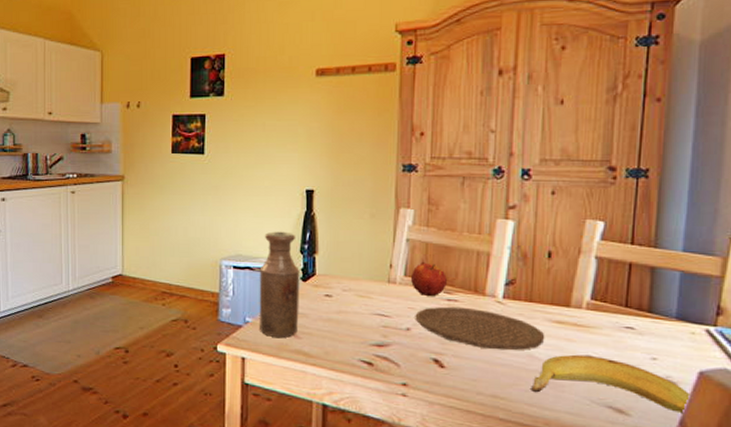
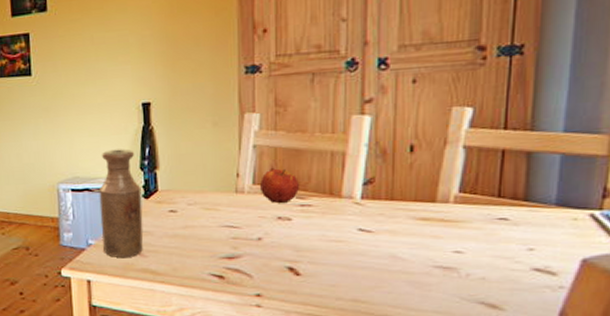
plate: present [415,306,545,351] -> none [266,211,409,253]
banana: present [531,354,693,414] -> none [395,251,575,304]

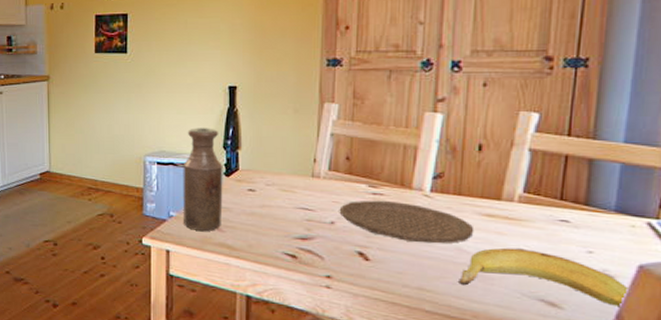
apple: present [260,168,299,204] -> none [336,157,372,191]
plate: none [266,211,409,253] -> present [339,200,474,244]
banana: none [395,251,575,304] -> present [459,247,632,308]

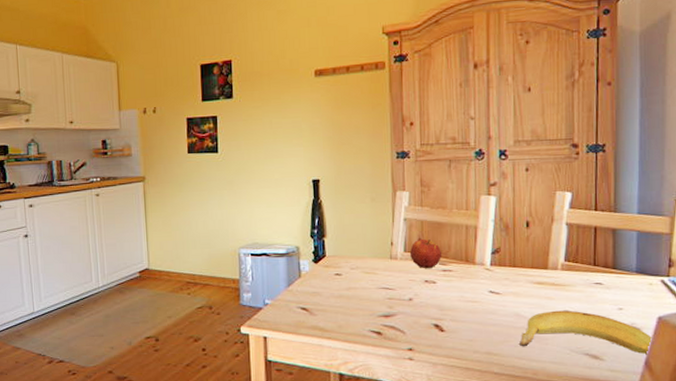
bottle: present [183,128,223,231] -> none [275,219,313,316]
apple: none [336,157,372,191] -> present [410,238,441,269]
plate: present [339,200,474,244] -> none [415,276,529,312]

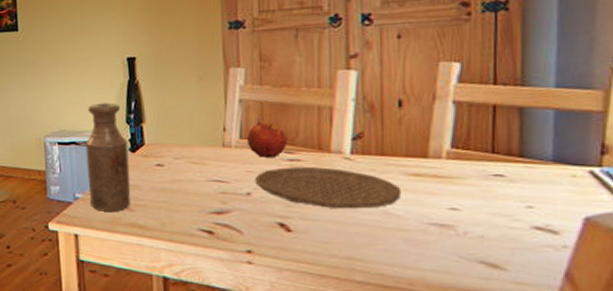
bottle: none [275,219,313,316] -> present [85,102,131,211]
plate: none [415,276,529,312] -> present [255,166,402,209]
banana: present [519,310,655,355] -> none [390,208,579,265]

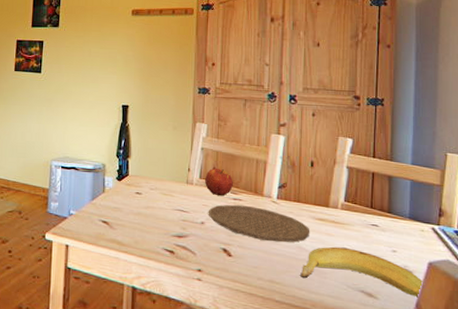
bottle: present [85,102,131,211] -> none [81,138,116,228]
banana: none [390,208,579,265] -> present [300,246,425,298]

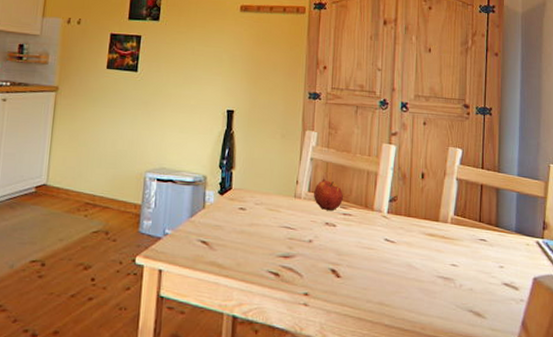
plate: present [208,204,310,243] -> none [316,220,421,261]
banana: present [300,246,425,298] -> none [410,263,530,315]

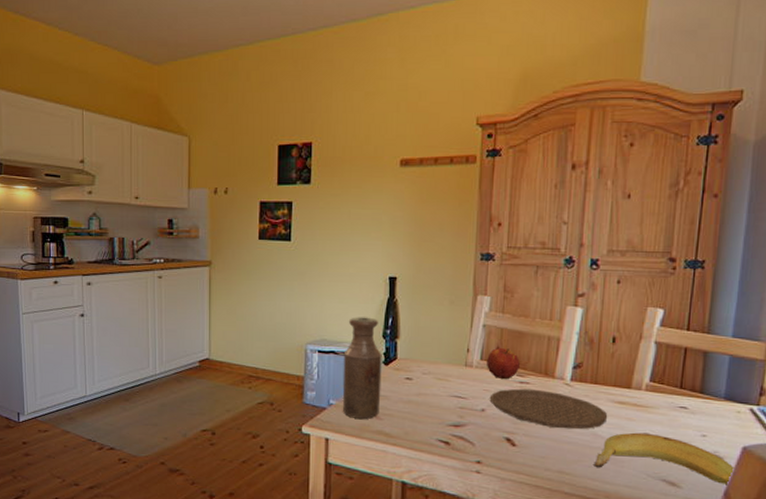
bottle: none [178,146,218,249] -> present [342,317,382,419]
plate: none [316,220,421,261] -> present [489,388,608,429]
banana: none [410,263,530,315] -> present [594,432,737,486]

